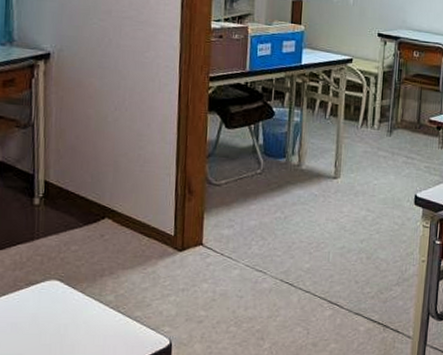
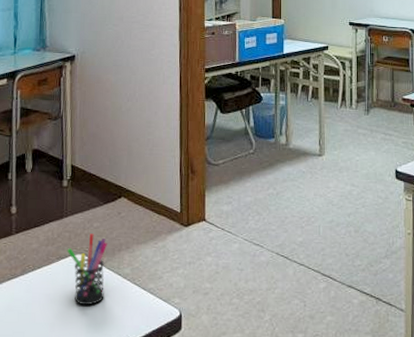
pen holder: none [38,257,88,335] -> present [67,233,108,306]

